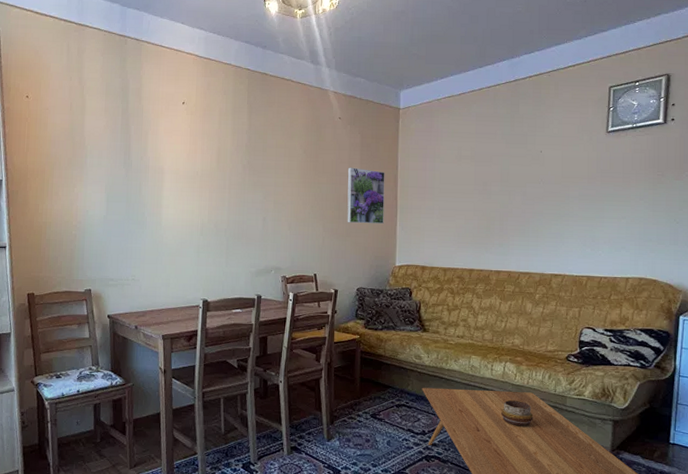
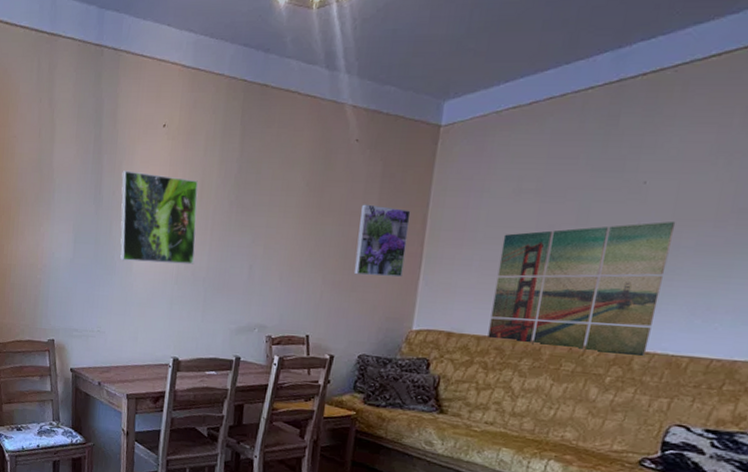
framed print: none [148,139,217,218] -> present [120,170,198,265]
wall art: none [451,179,564,279] -> present [488,222,676,359]

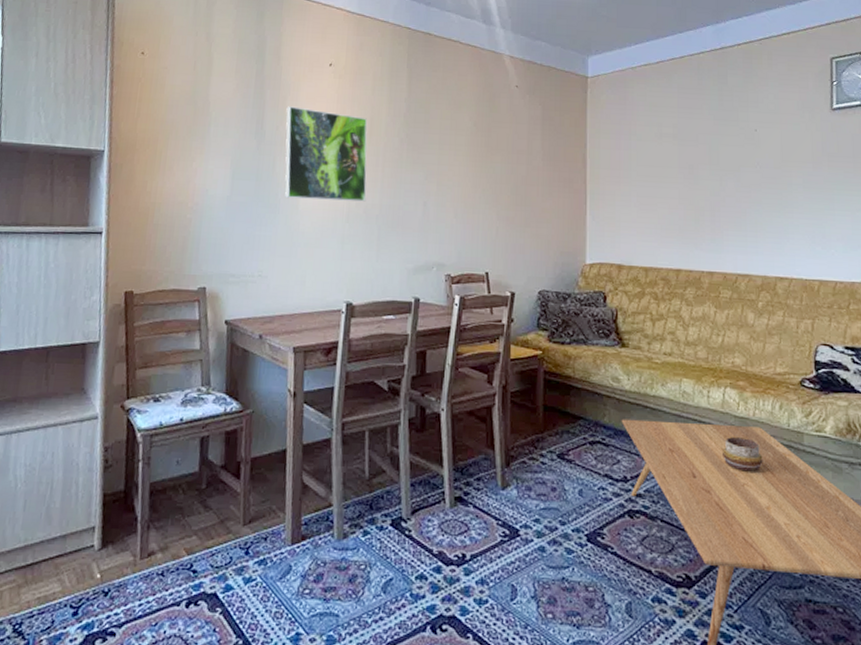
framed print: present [353,204,411,277] -> none [526,144,572,213]
wall art: present [488,222,676,359] -> none [653,163,786,283]

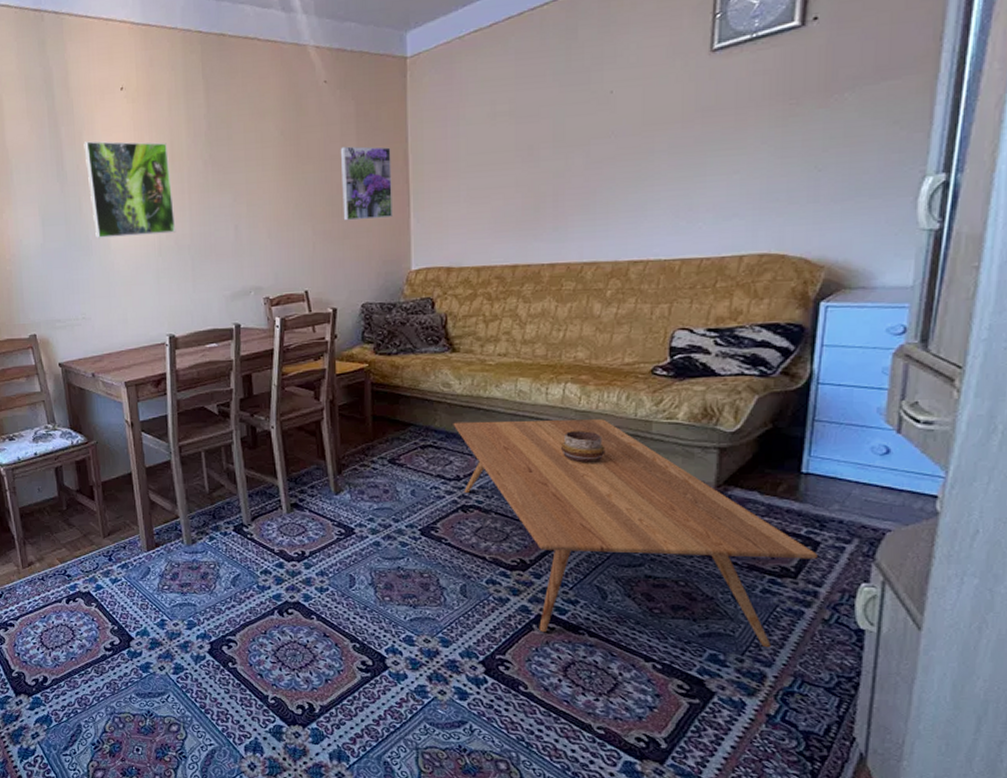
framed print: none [526,144,572,213] -> present [340,146,392,221]

